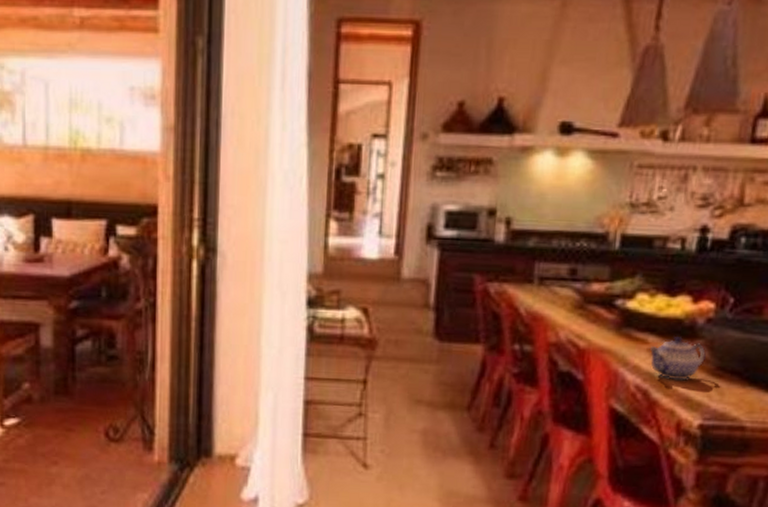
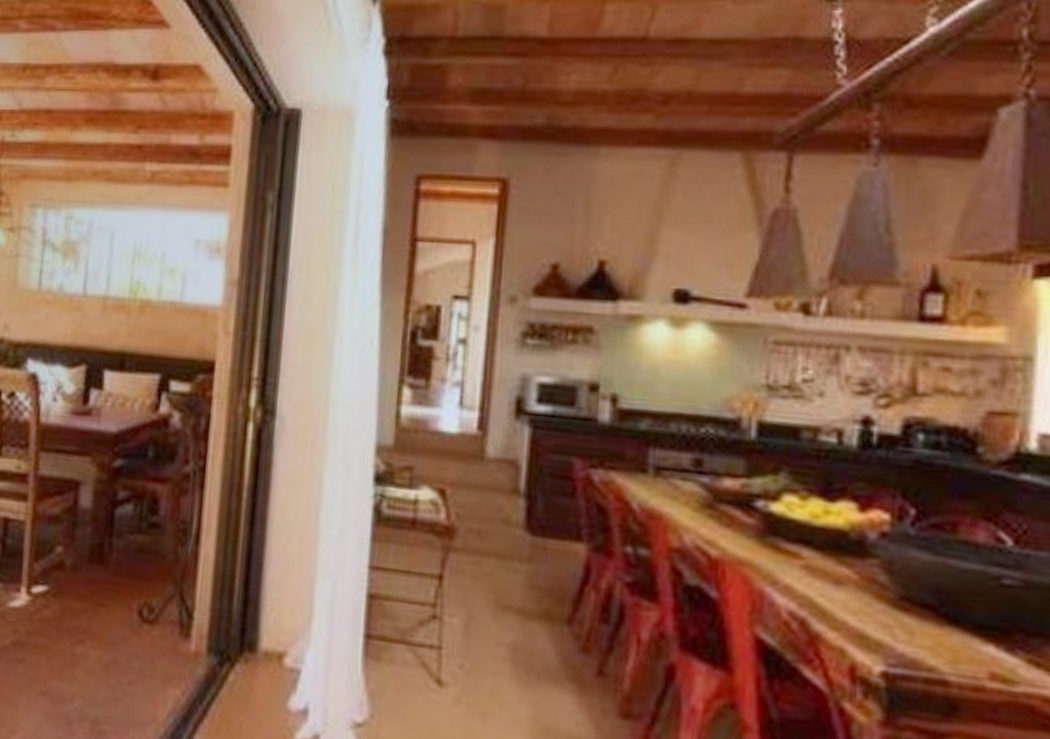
teapot: present [649,337,706,381] -> none [804,553,883,611]

